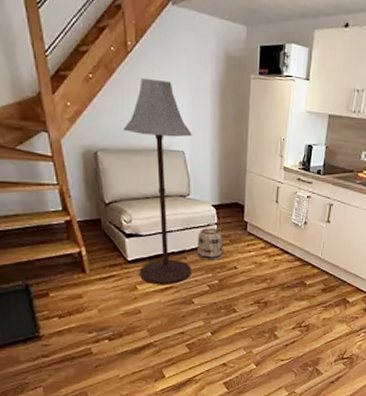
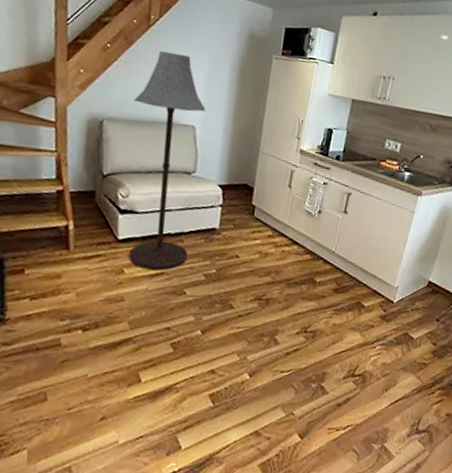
basket: present [197,222,224,260] -> none [196,203,227,247]

